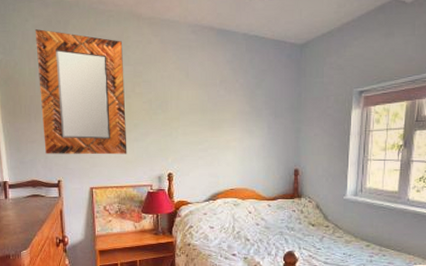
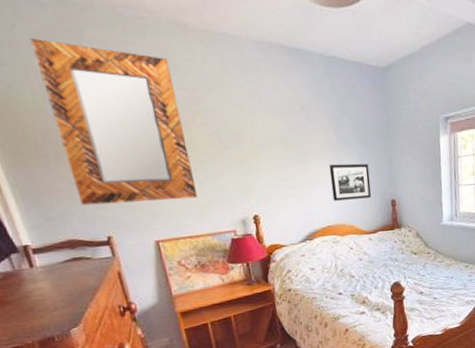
picture frame: none [239,132,276,166] -> present [328,163,372,201]

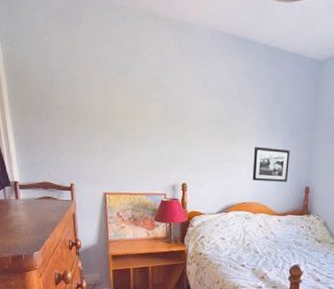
home mirror: present [29,39,198,206] -> none [45,21,142,162]

